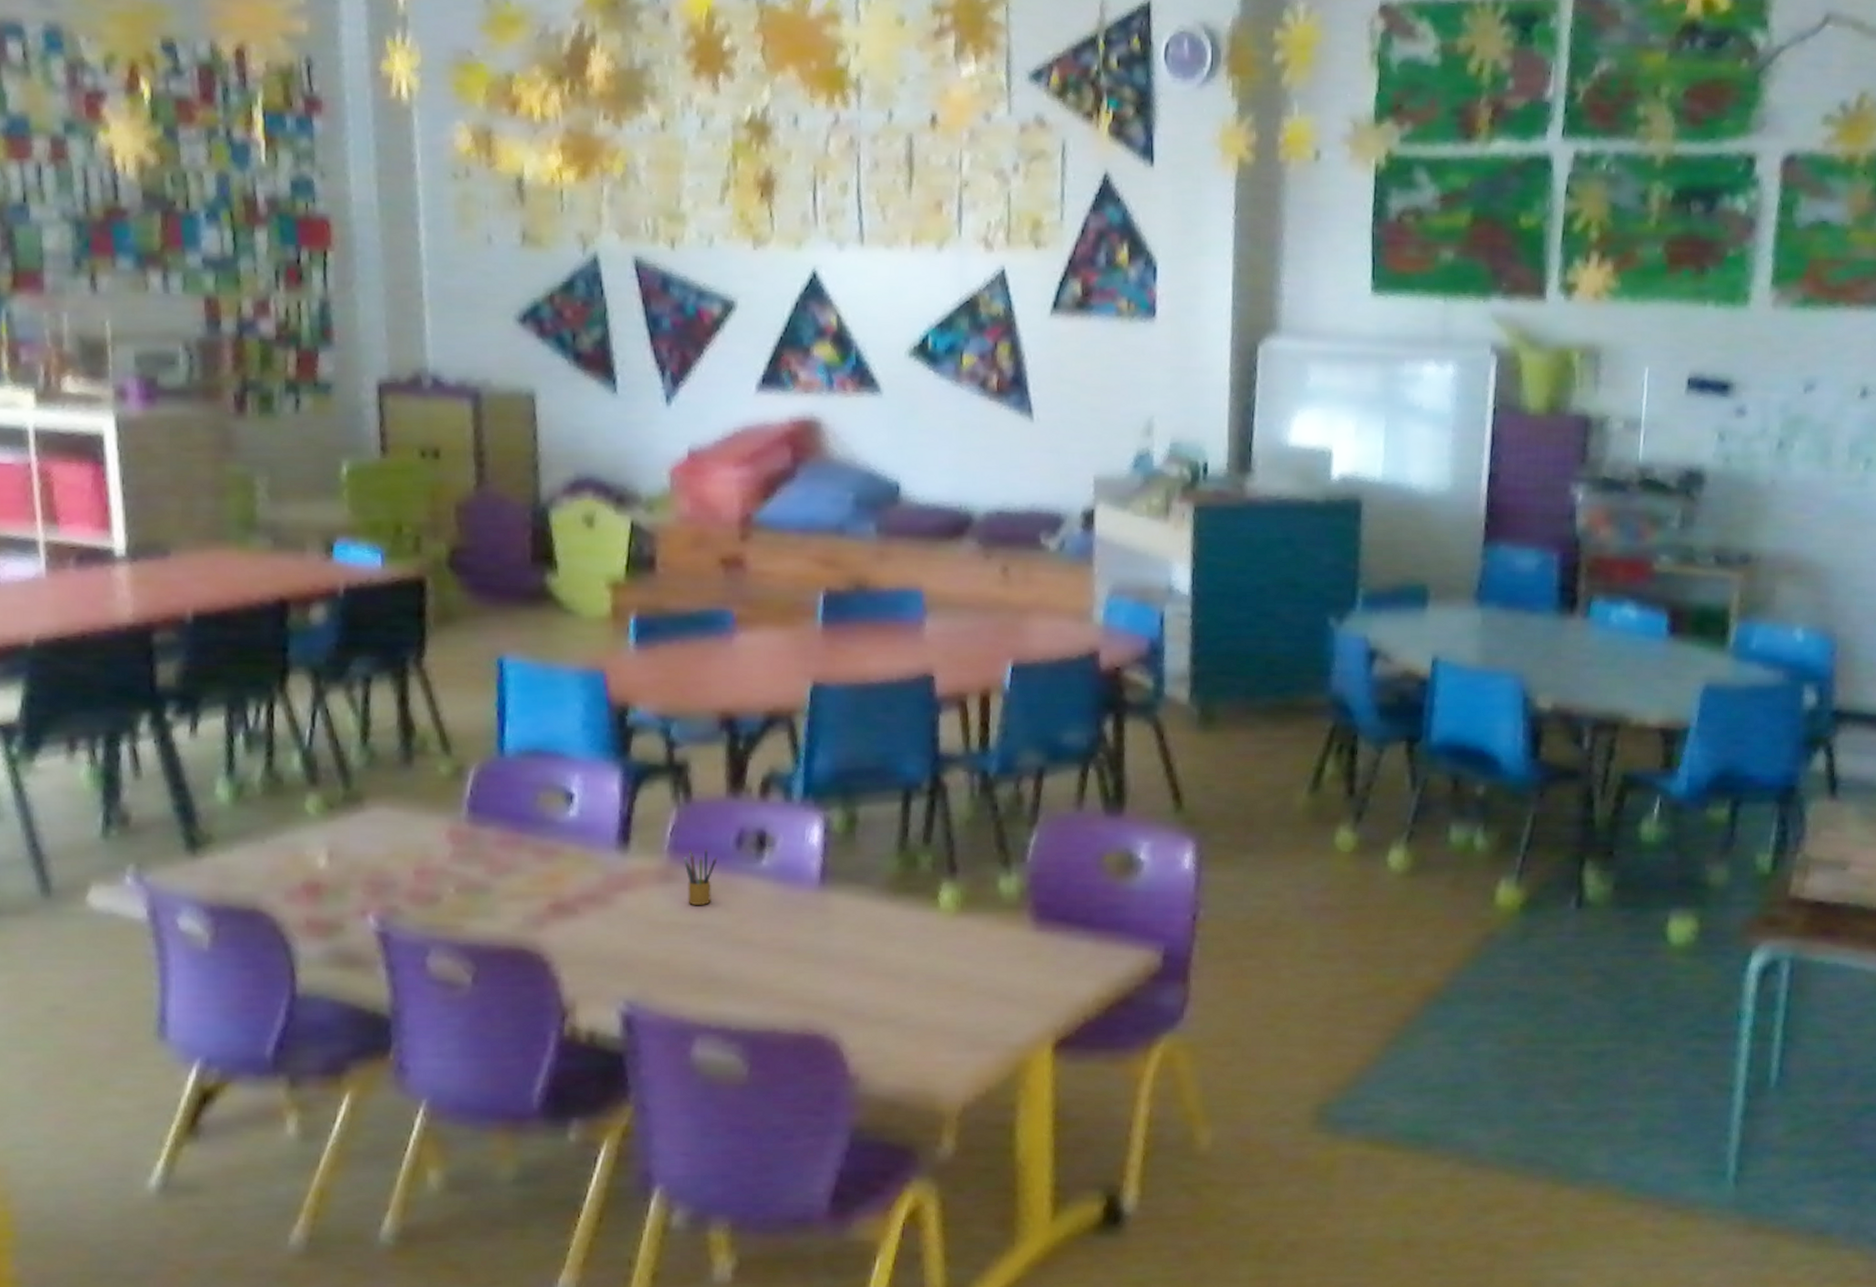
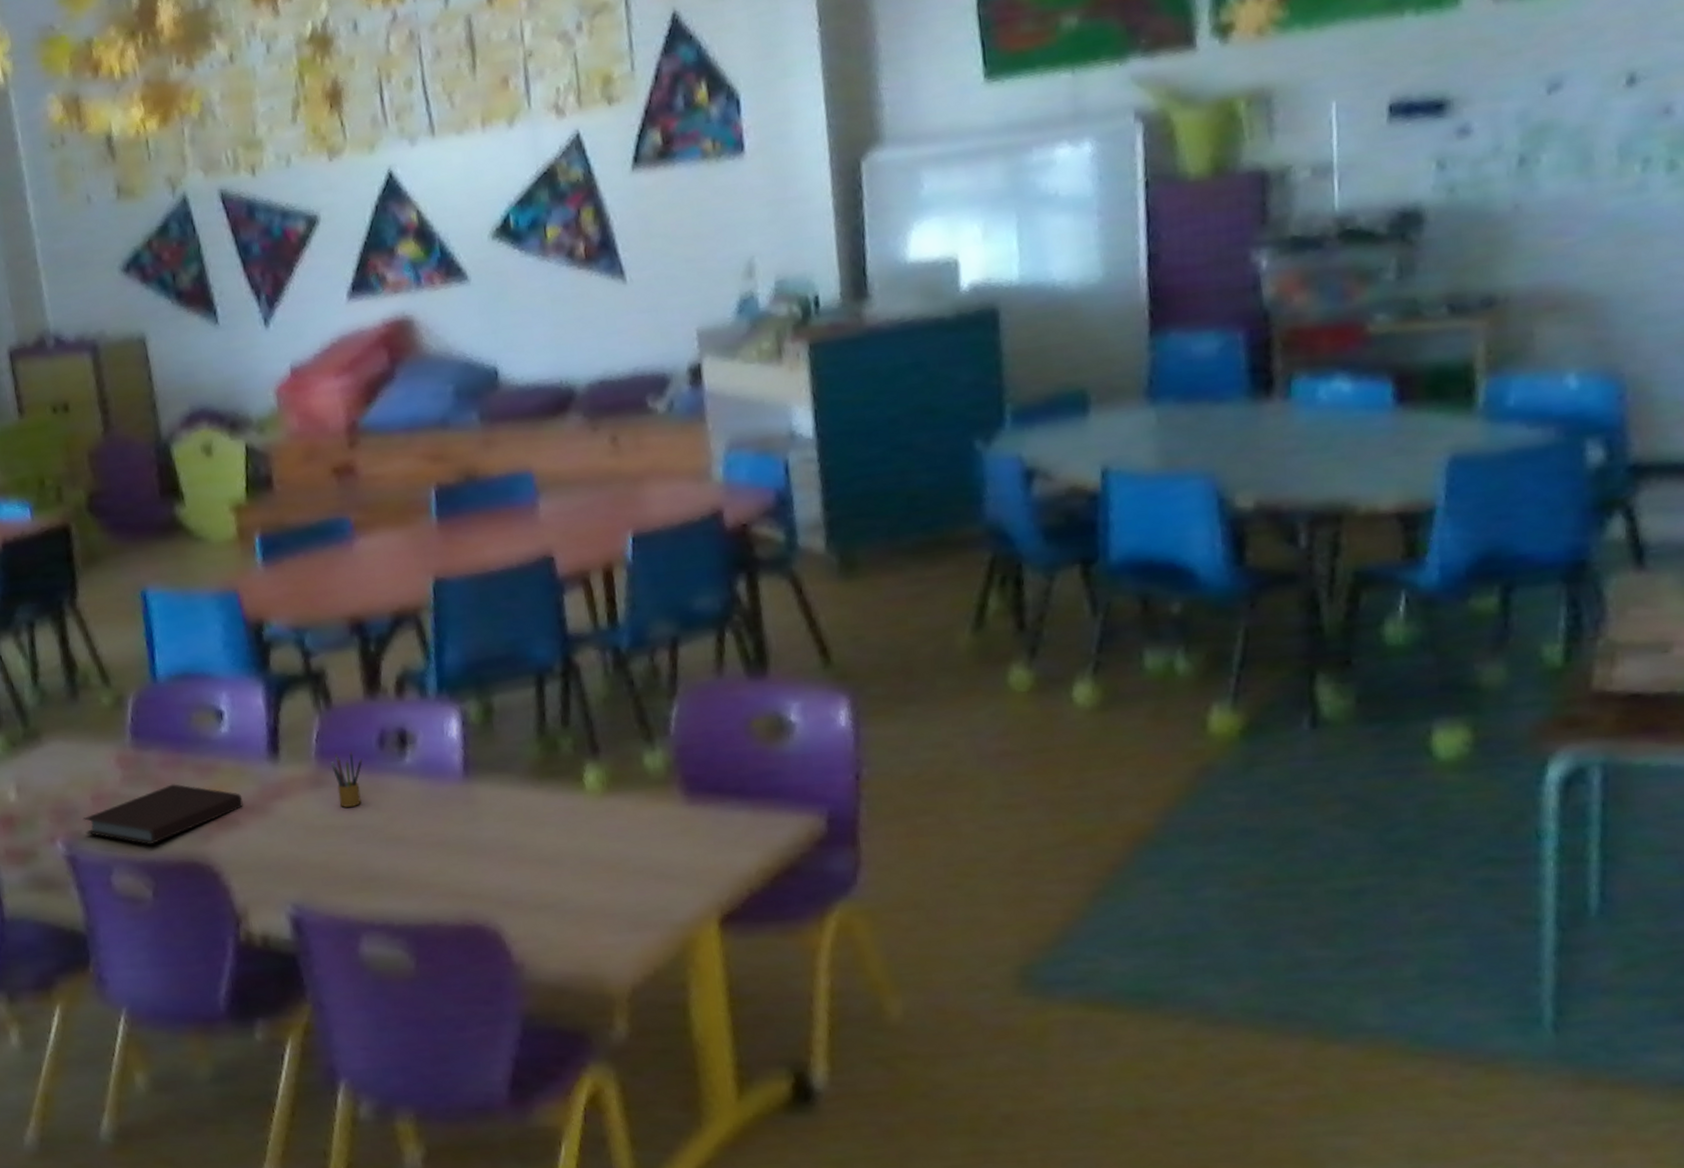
notebook: none [401,865,584,927] -> present [83,784,243,845]

